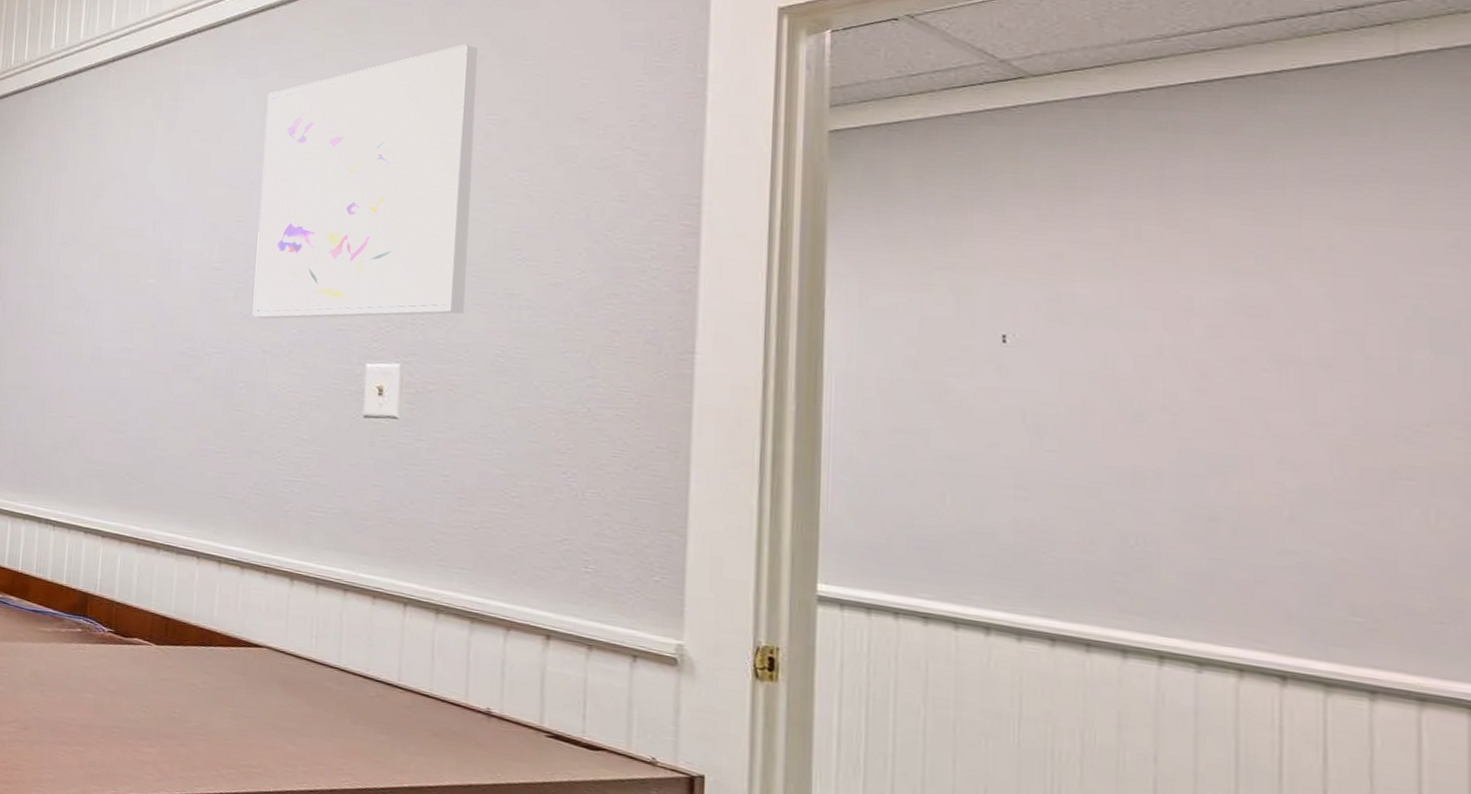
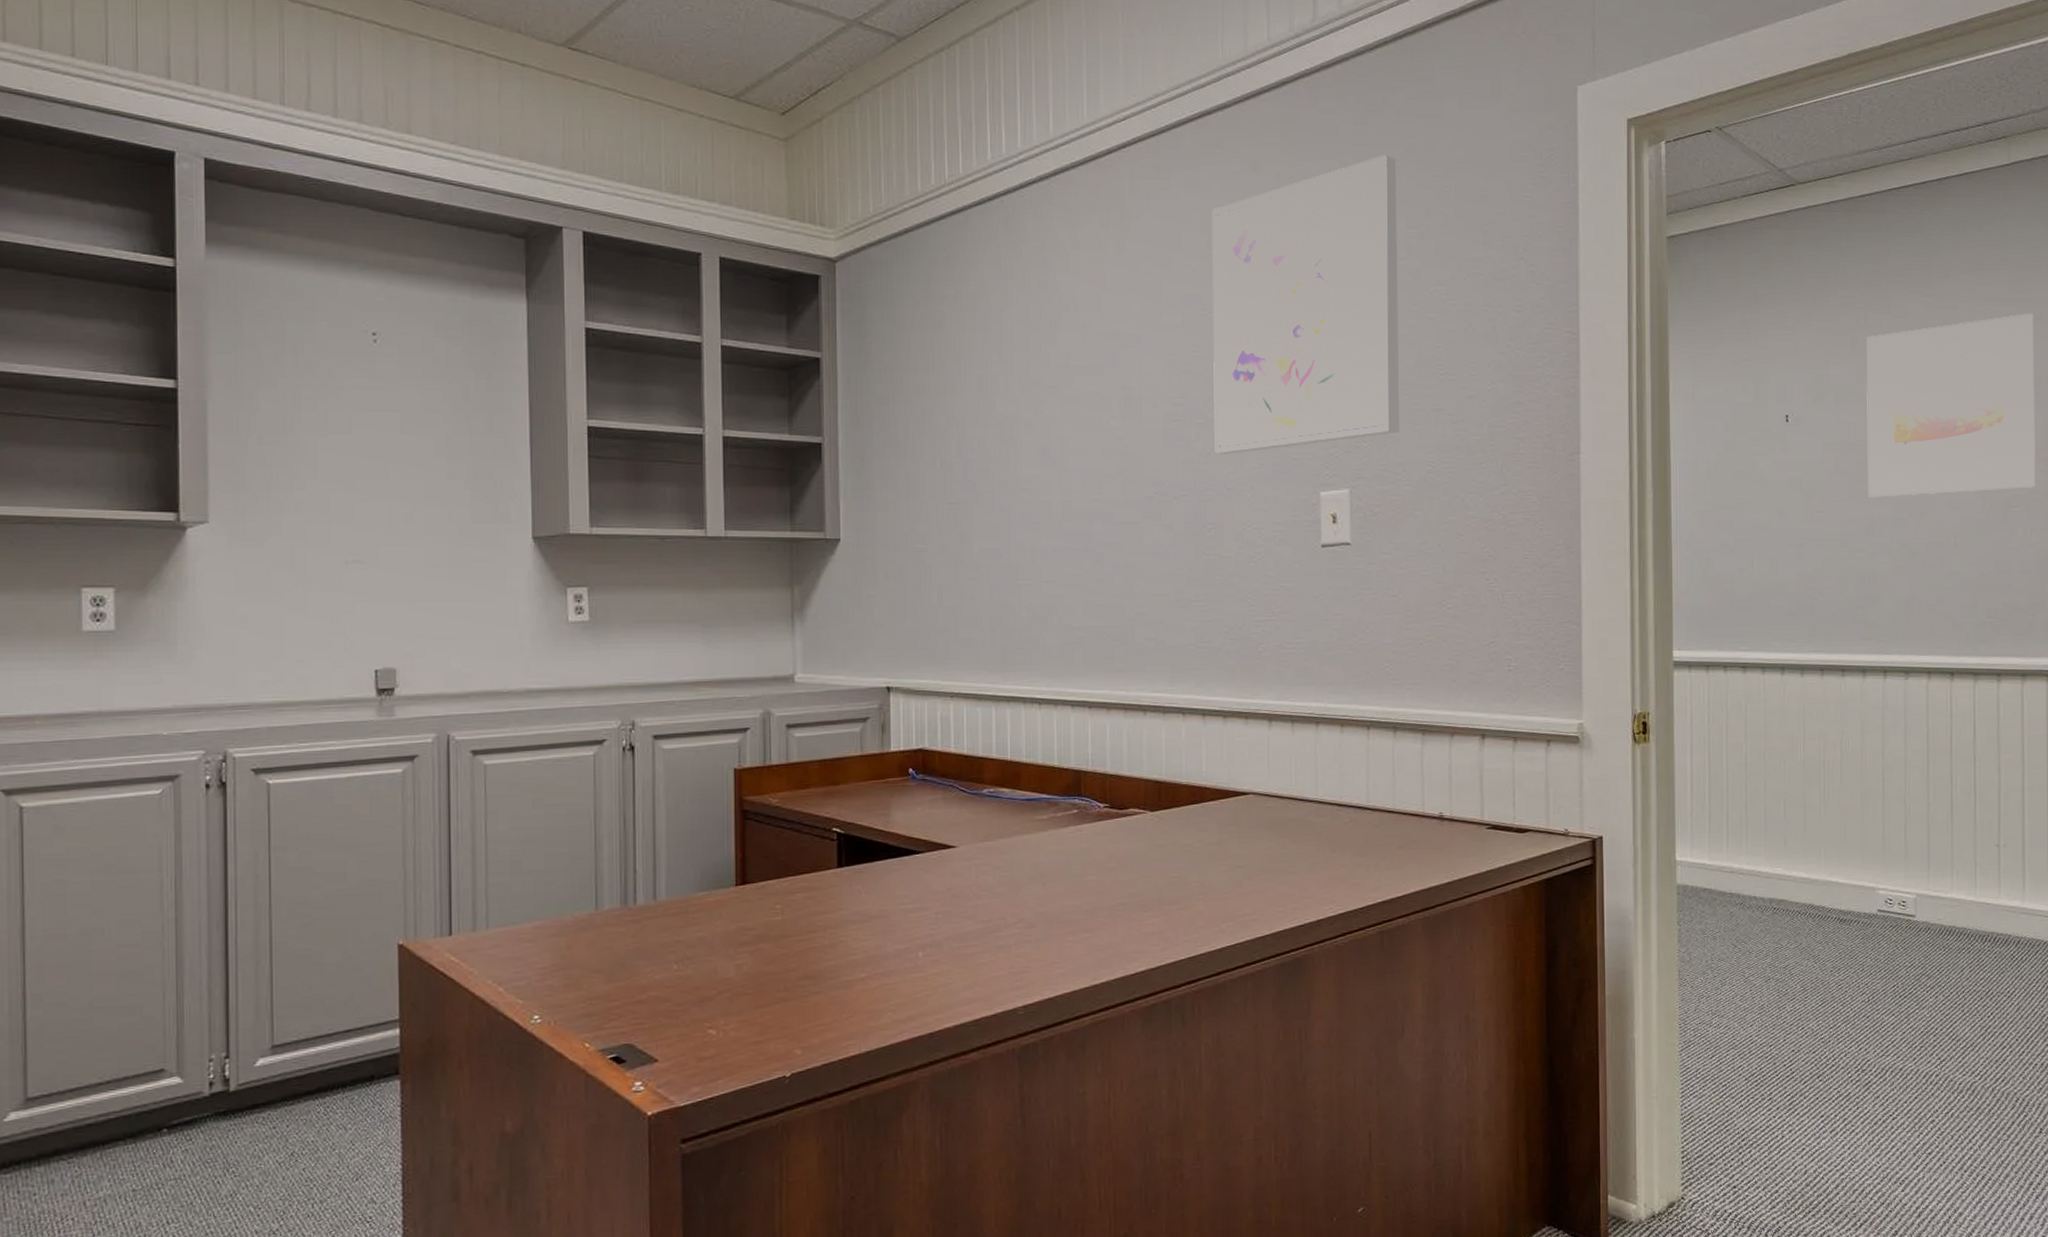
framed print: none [1136,238,1449,459] -> present [1866,312,2037,497]

